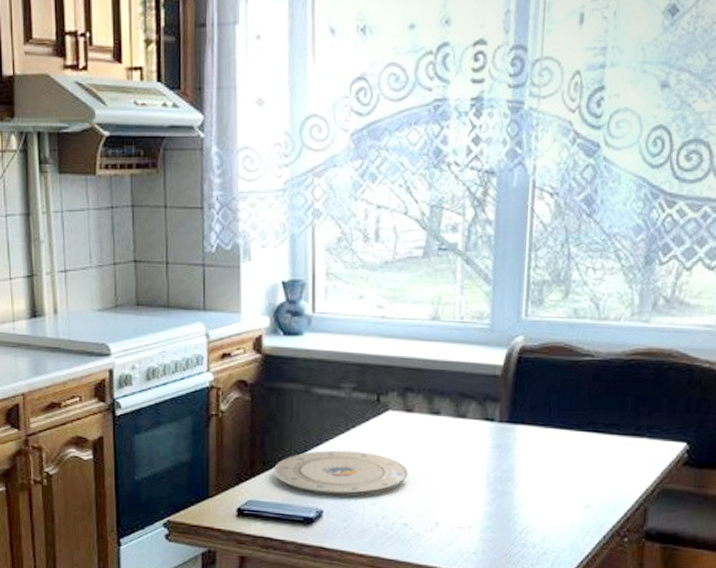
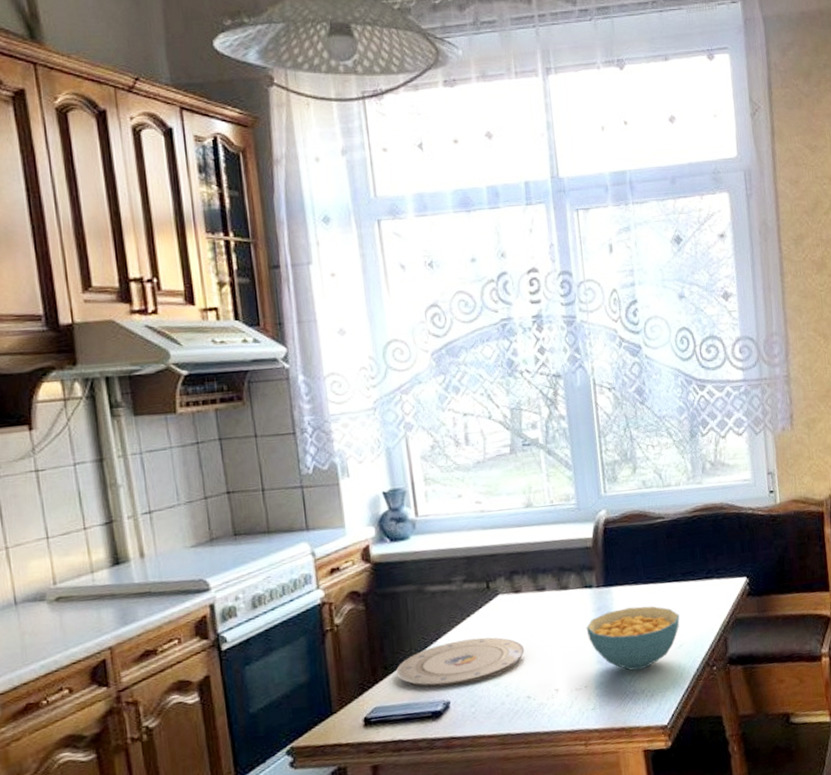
cereal bowl: none [480,451,593,523] -> present [586,606,680,671]

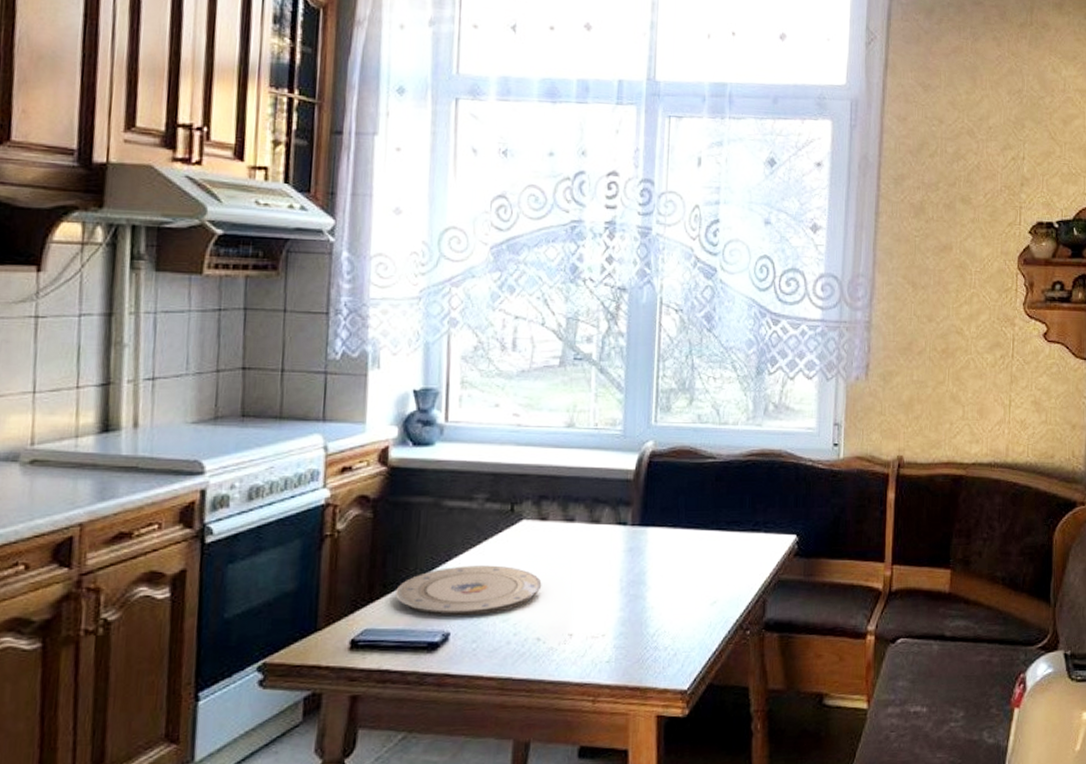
cereal bowl: present [586,606,680,671] -> none [613,552,717,625]

